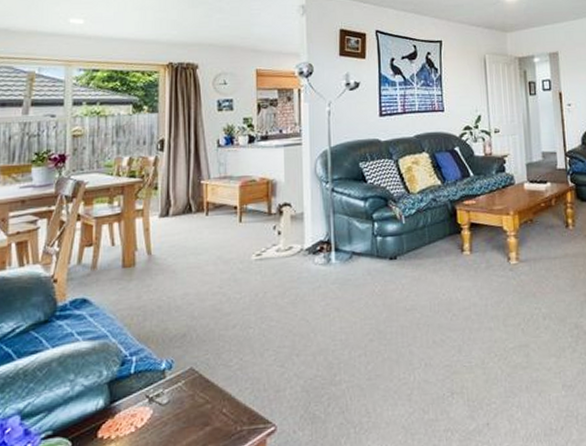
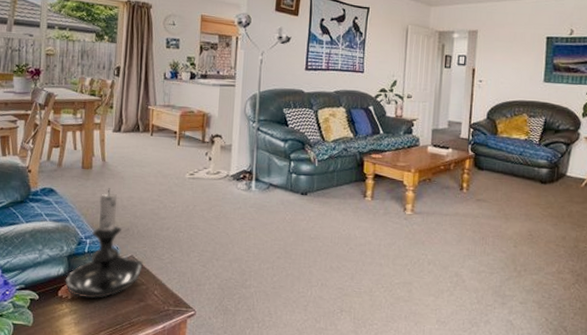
candle holder: none [106,287,207,434] -> present [65,188,144,299]

